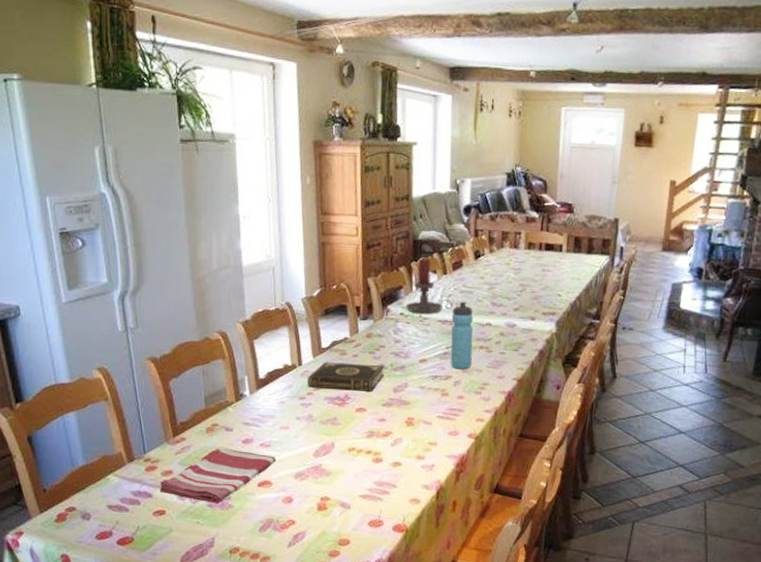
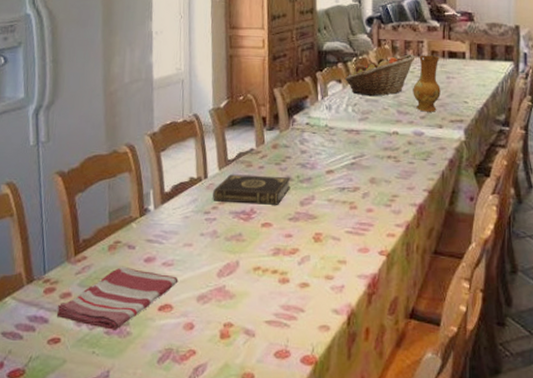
candle holder: present [406,258,453,314] -> none [311,68,359,123]
fruit basket: none [439,246,512,288] -> present [344,54,416,97]
water bottle: present [450,302,474,370] -> none [357,111,380,181]
ceramic jug: none [507,246,537,305] -> present [413,55,441,112]

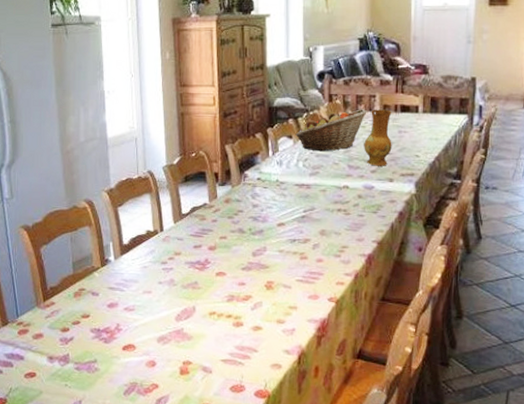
dish towel: present [56,266,179,330] -> none [31,311,140,367]
book: present [213,174,291,205] -> none [169,227,243,256]

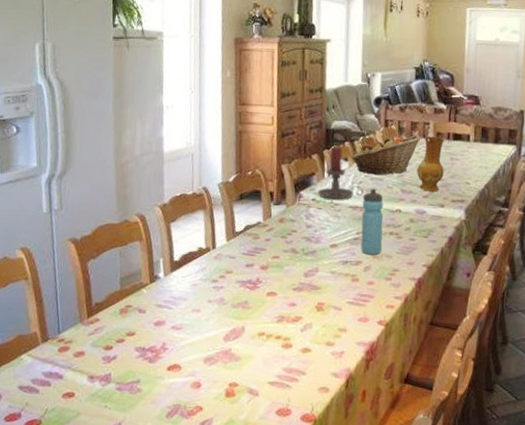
candle holder: none [263,124,310,178] -> present [318,146,364,200]
water bottle: none [308,166,331,233] -> present [360,189,384,255]

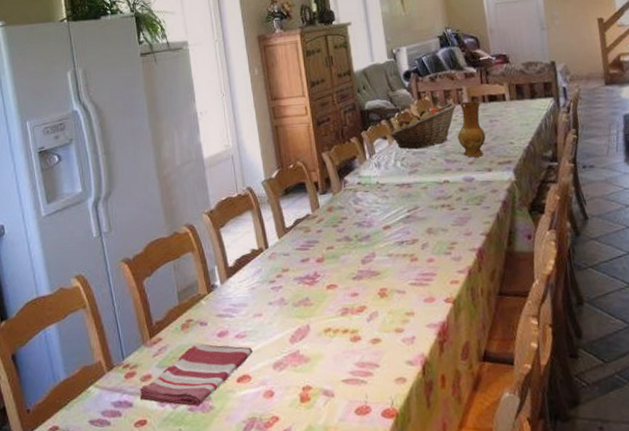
dish towel: none [70,328,187,387] -> present [139,343,253,406]
candle holder: present [318,146,364,200] -> none [362,126,408,181]
water bottle: present [360,189,384,255] -> none [408,163,436,232]

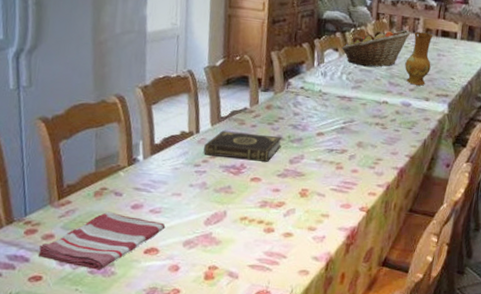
book: none [275,238,351,270] -> present [204,131,282,162]

